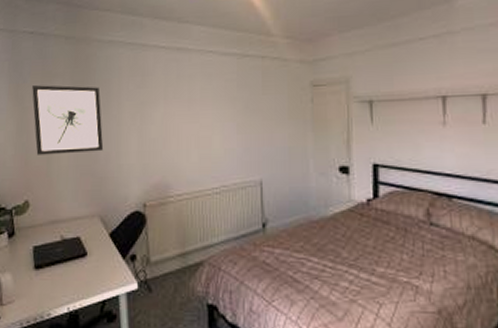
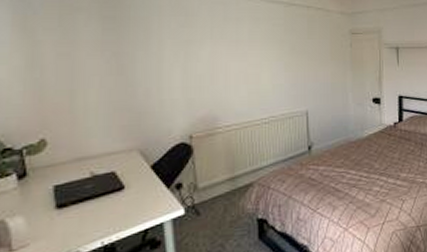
wall art: present [32,85,104,155] -> none [46,18,142,91]

